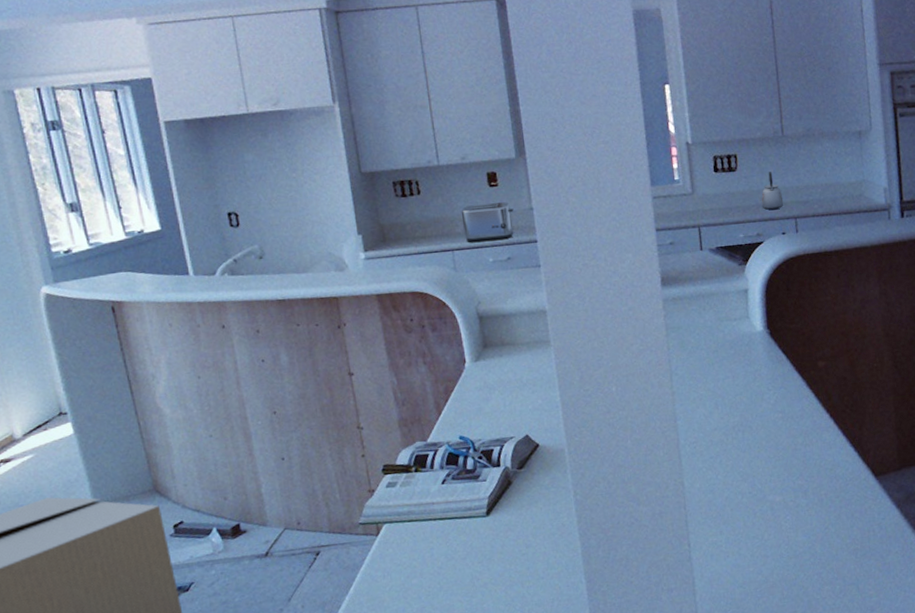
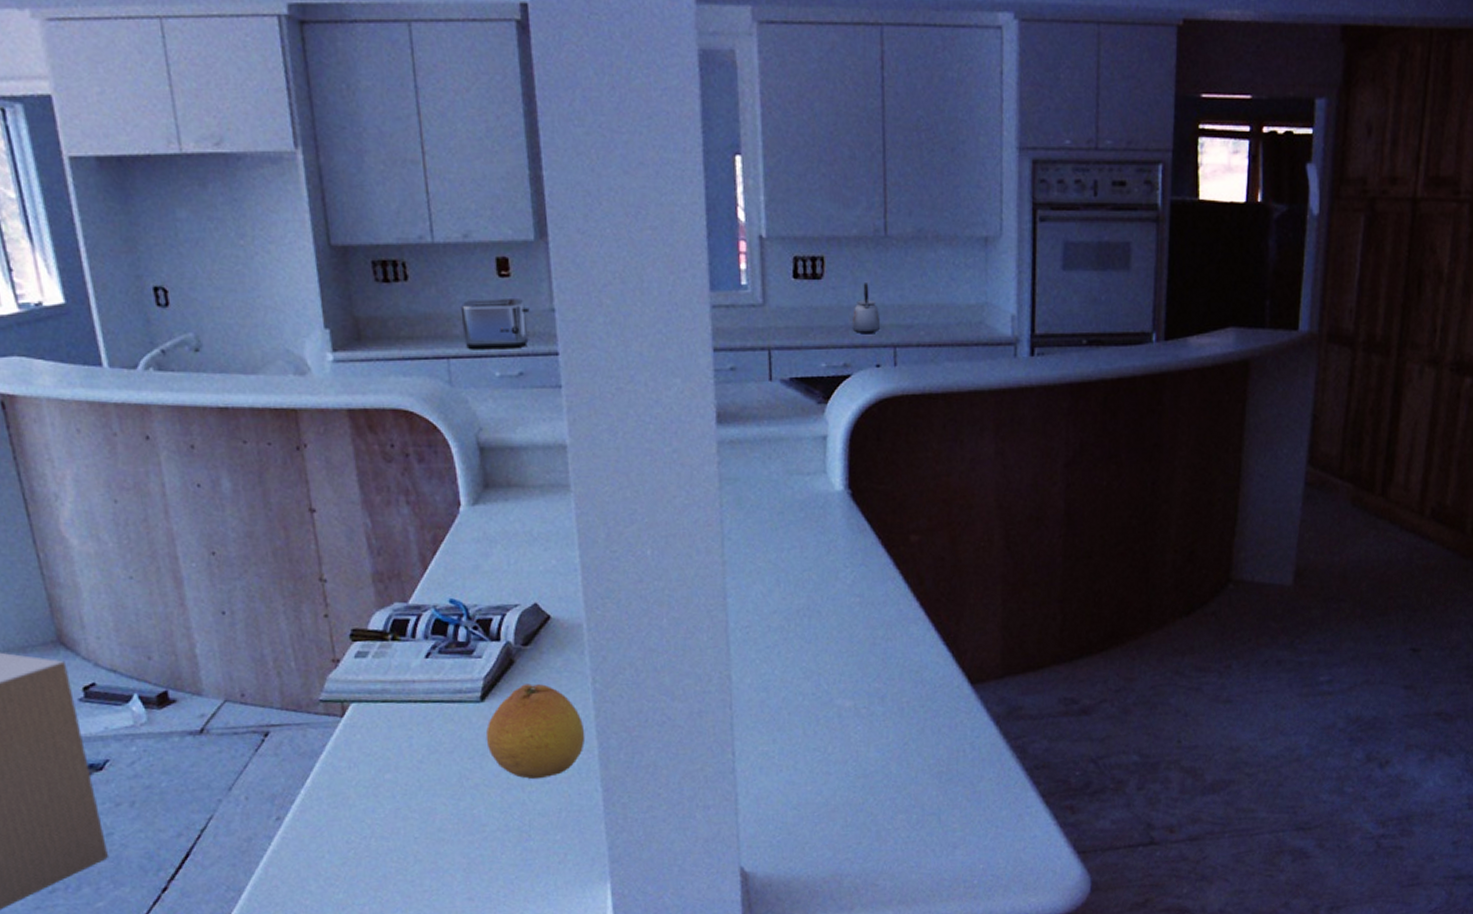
fruit: none [491,499,571,576] -> present [485,684,586,780]

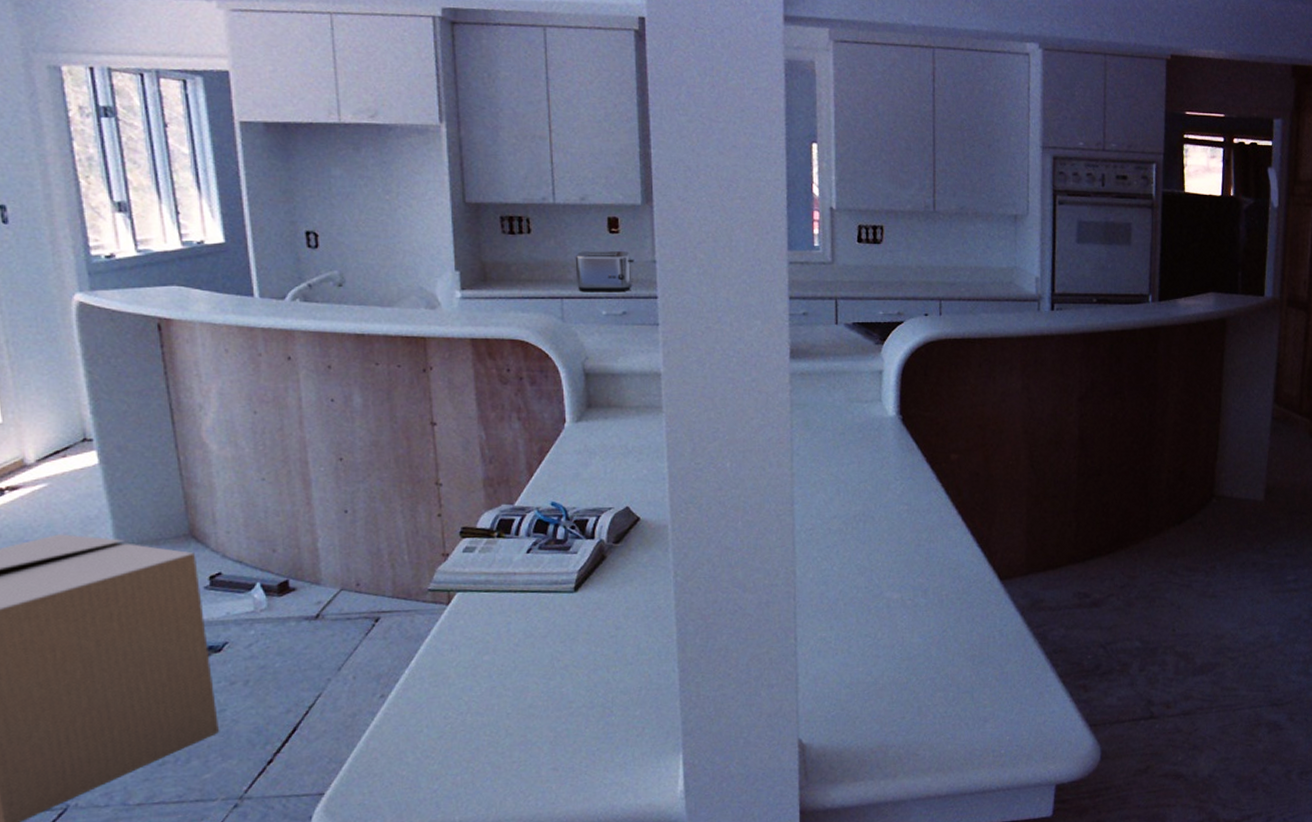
fruit: present [485,684,586,780] -> none [577,576,666,661]
kettle: present [851,283,881,335] -> none [905,248,929,289]

